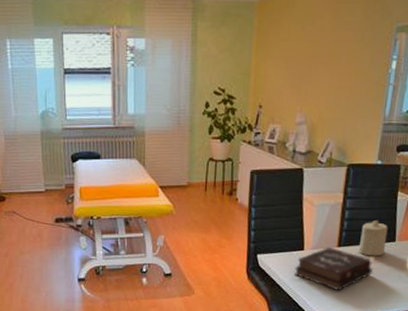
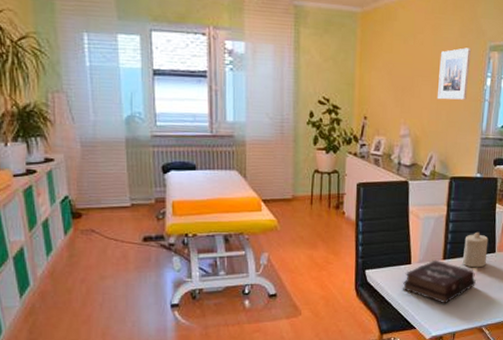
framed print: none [336,30,376,86] -> present [437,47,472,100]

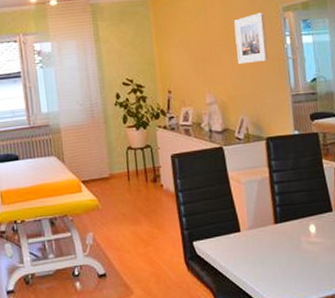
hardback book: present [402,259,476,304] -> none [234,224,317,273]
candle: present [462,231,489,268] -> none [294,190,324,230]

